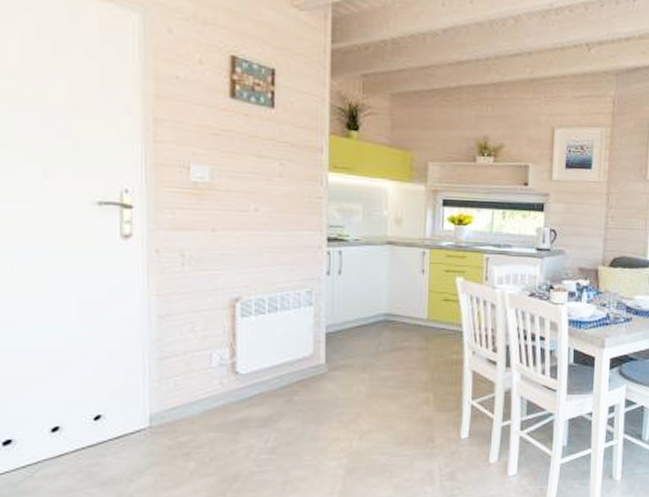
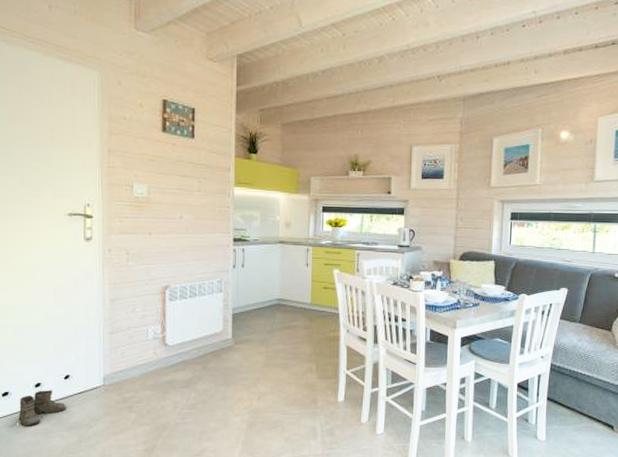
boots: none [19,435,97,484] -> present [13,390,66,426]

